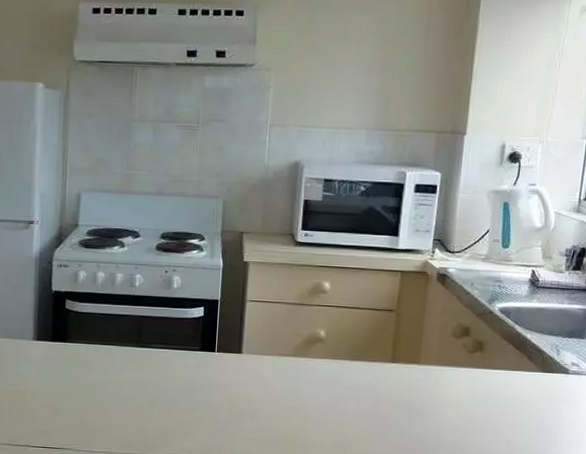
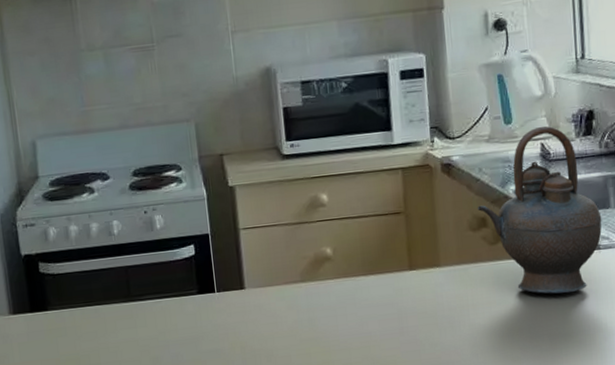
teapot: none [463,255,576,408] -> present [477,126,602,294]

